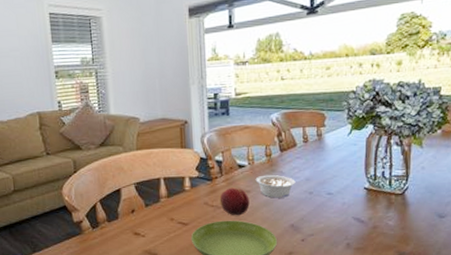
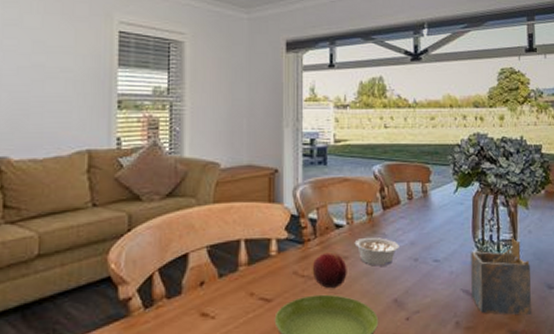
napkin holder: none [362,174,422,240] -> present [471,238,531,315]

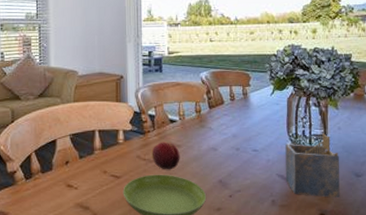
legume: present [354,237,399,266] -> none [186,130,223,154]

